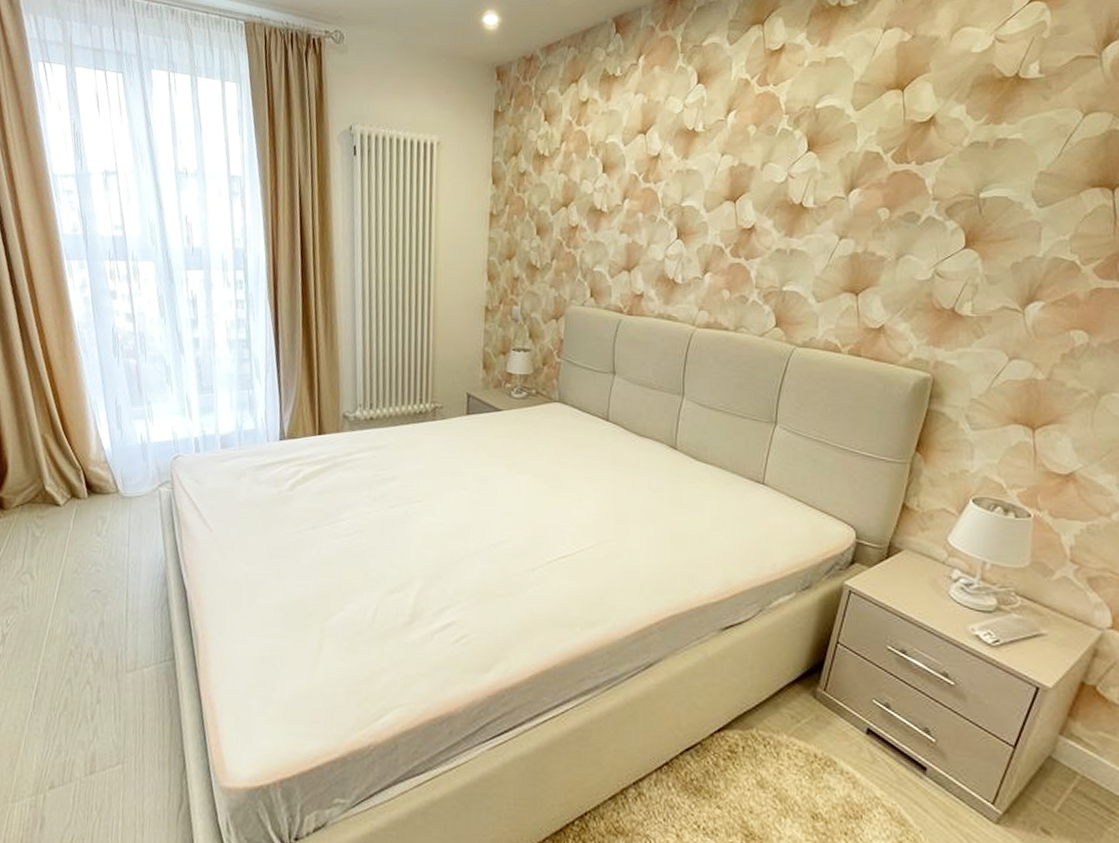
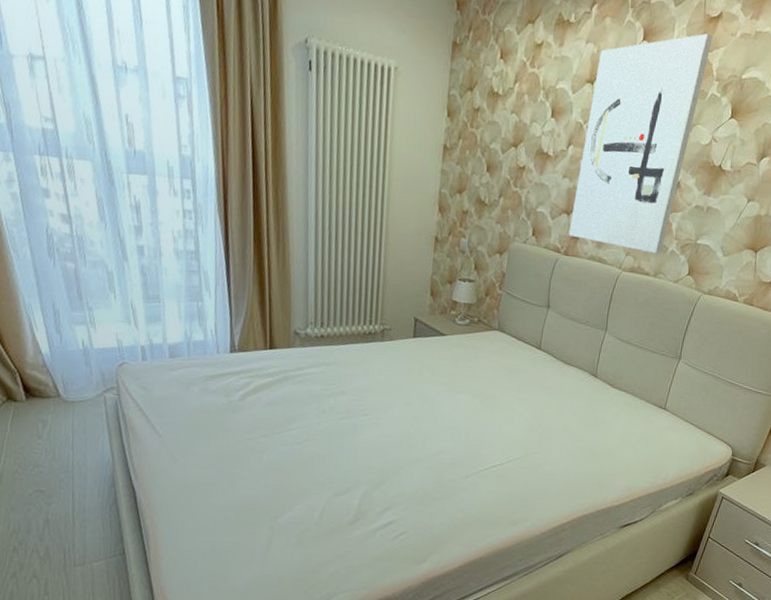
wall art: none [631,67,777,306] -> present [568,33,713,254]

